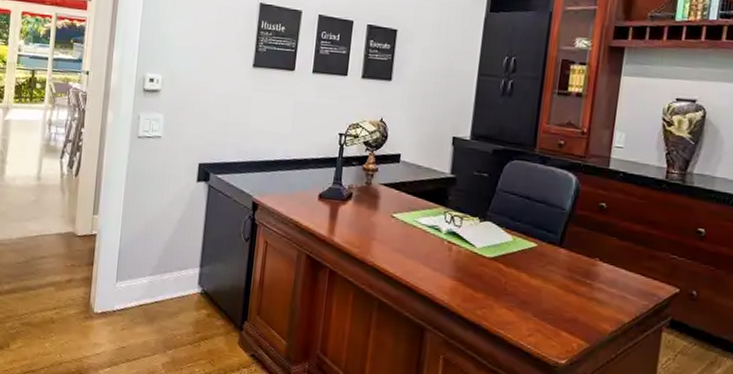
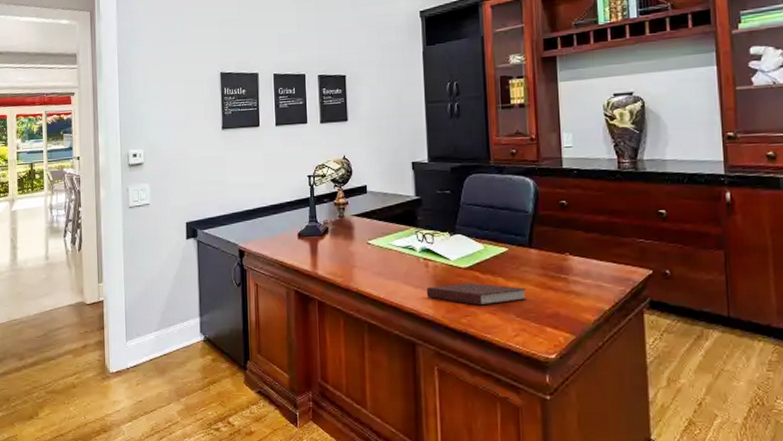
notebook: none [444,272,549,301] -> present [426,282,527,306]

